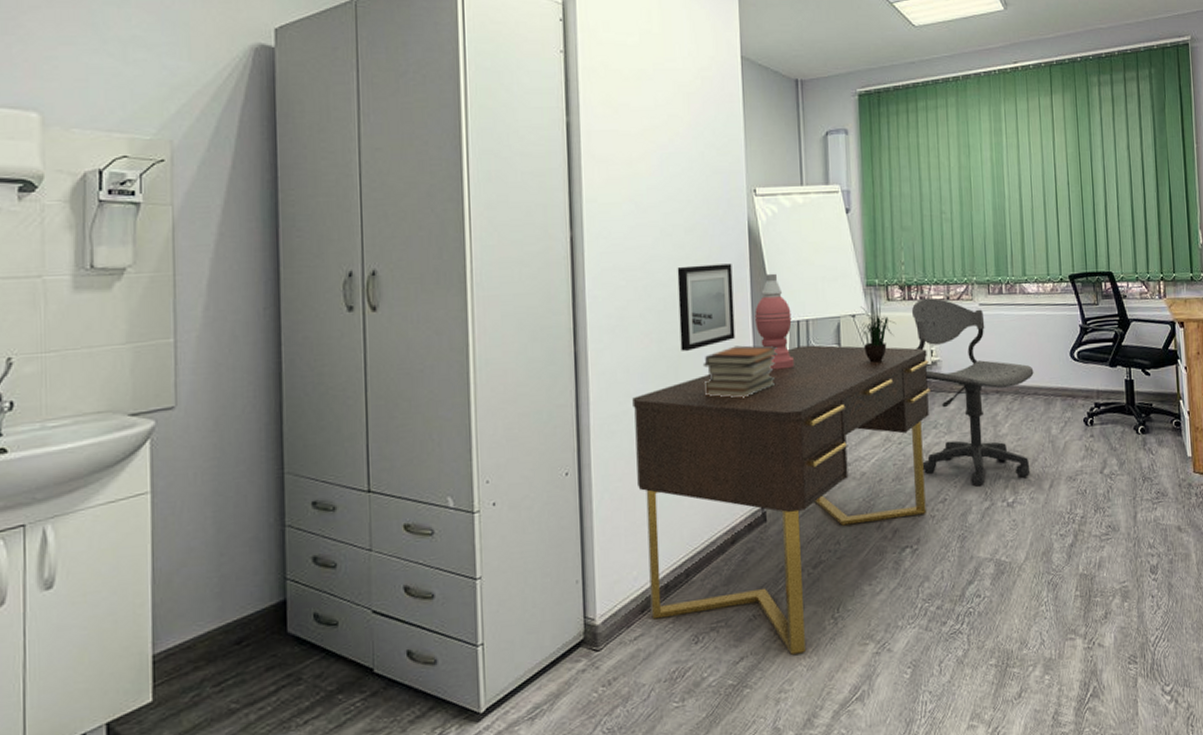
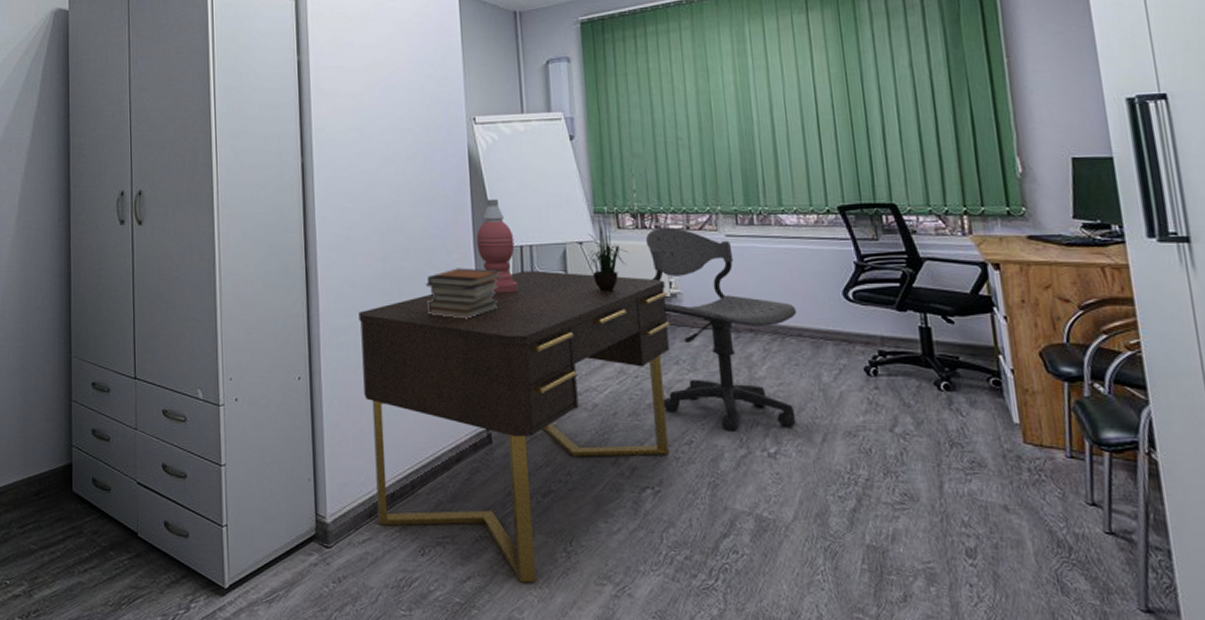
wall art: present [677,263,736,352] -> none [399,189,457,272]

